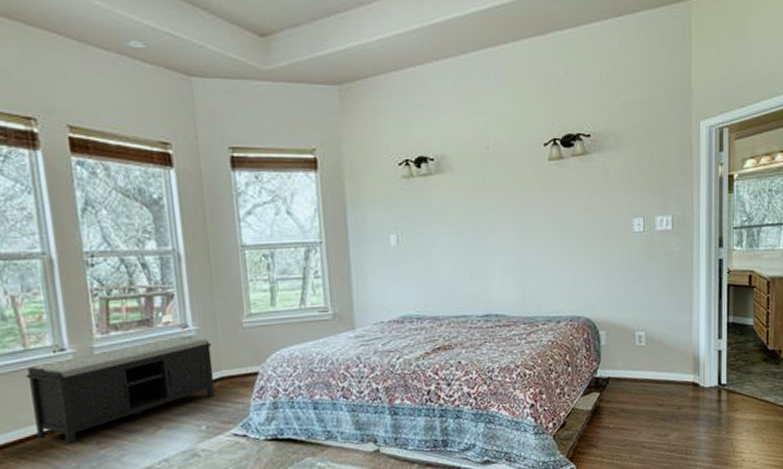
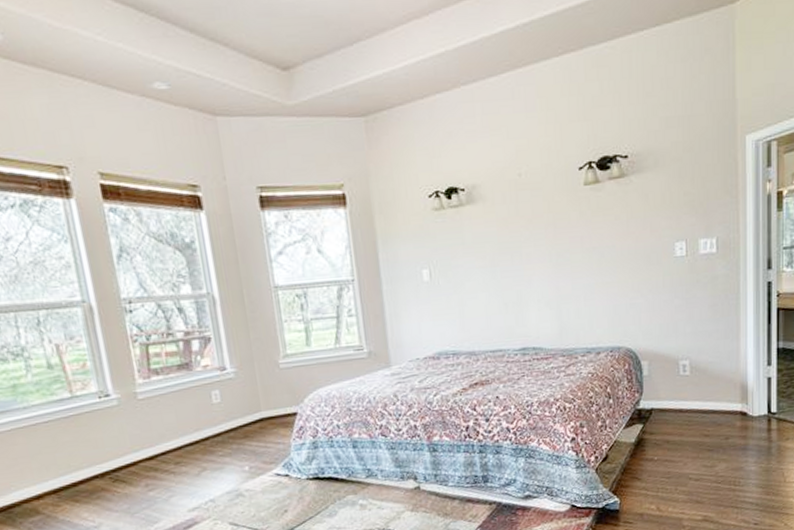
bench: present [25,336,215,445] -> none [74,379,256,488]

